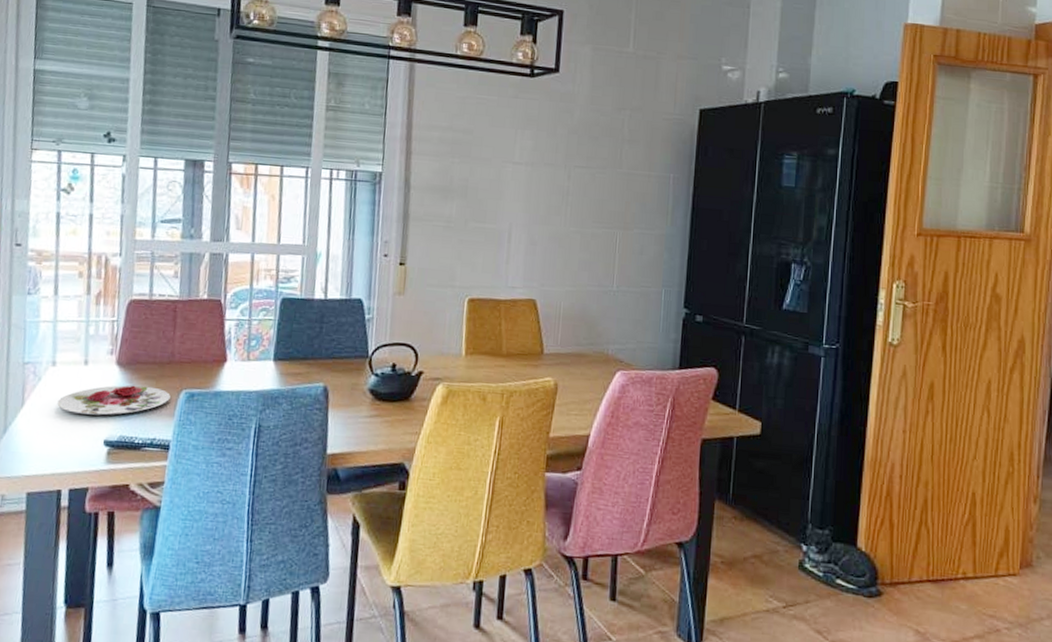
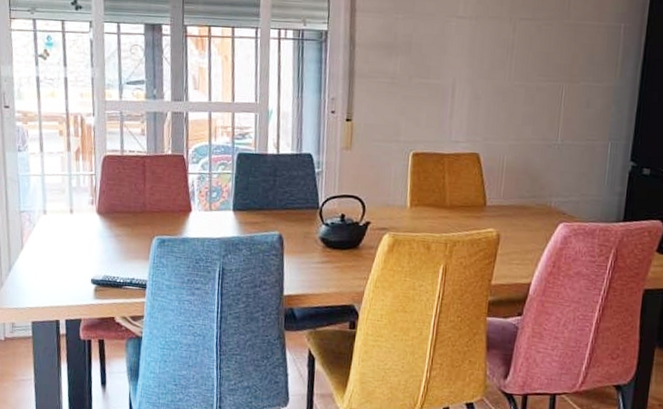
plate: present [57,385,170,416] -> none [50,231,144,258]

